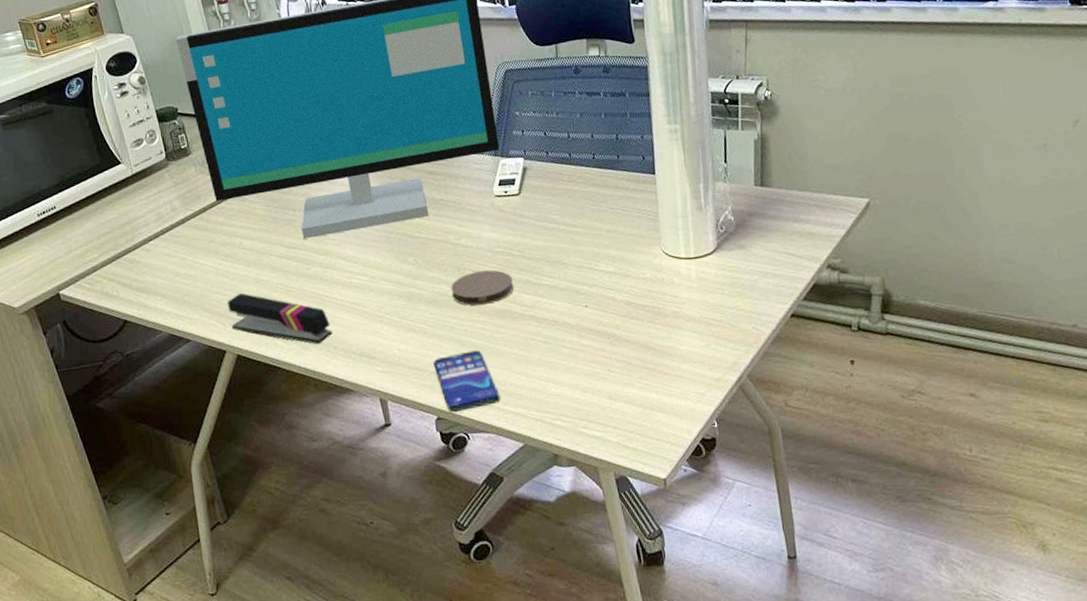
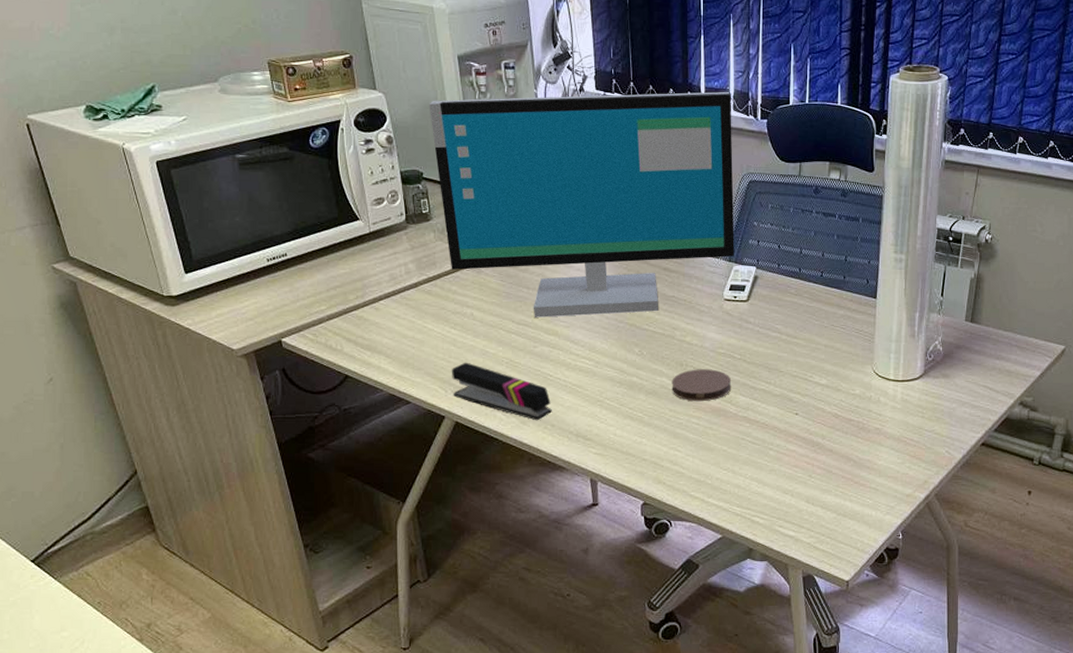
smartphone: present [433,350,501,413] -> none [646,443,706,500]

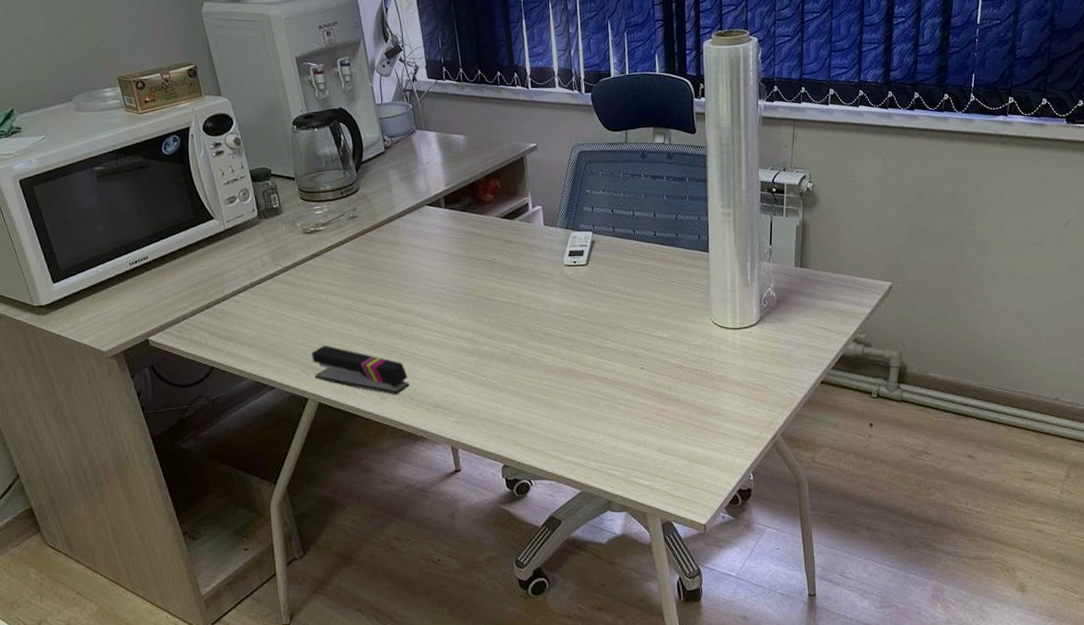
computer monitor: present [429,91,735,318] -> none [272,69,571,297]
coaster: present [671,369,732,402] -> none [521,332,579,365]

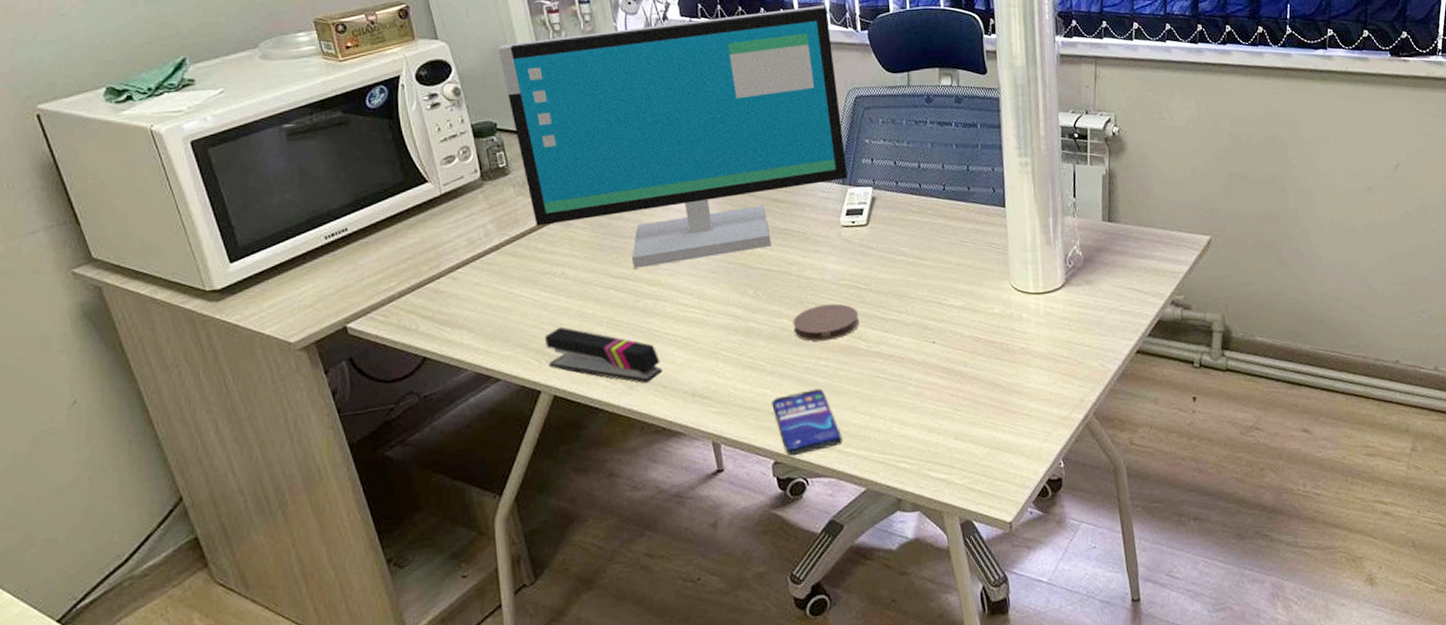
computer monitor: none [272,69,571,297] -> present [498,5,848,269]
smartphone: none [502,404,562,461] -> present [772,388,843,457]
coaster: none [521,332,579,365] -> present [793,303,860,342]

